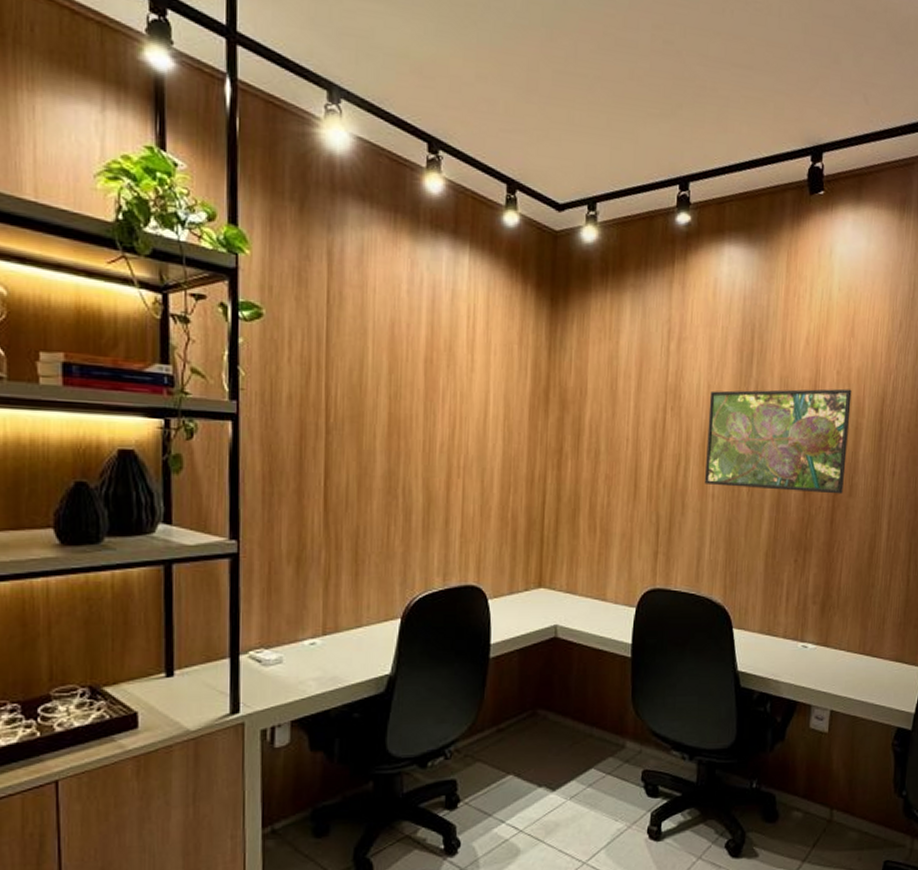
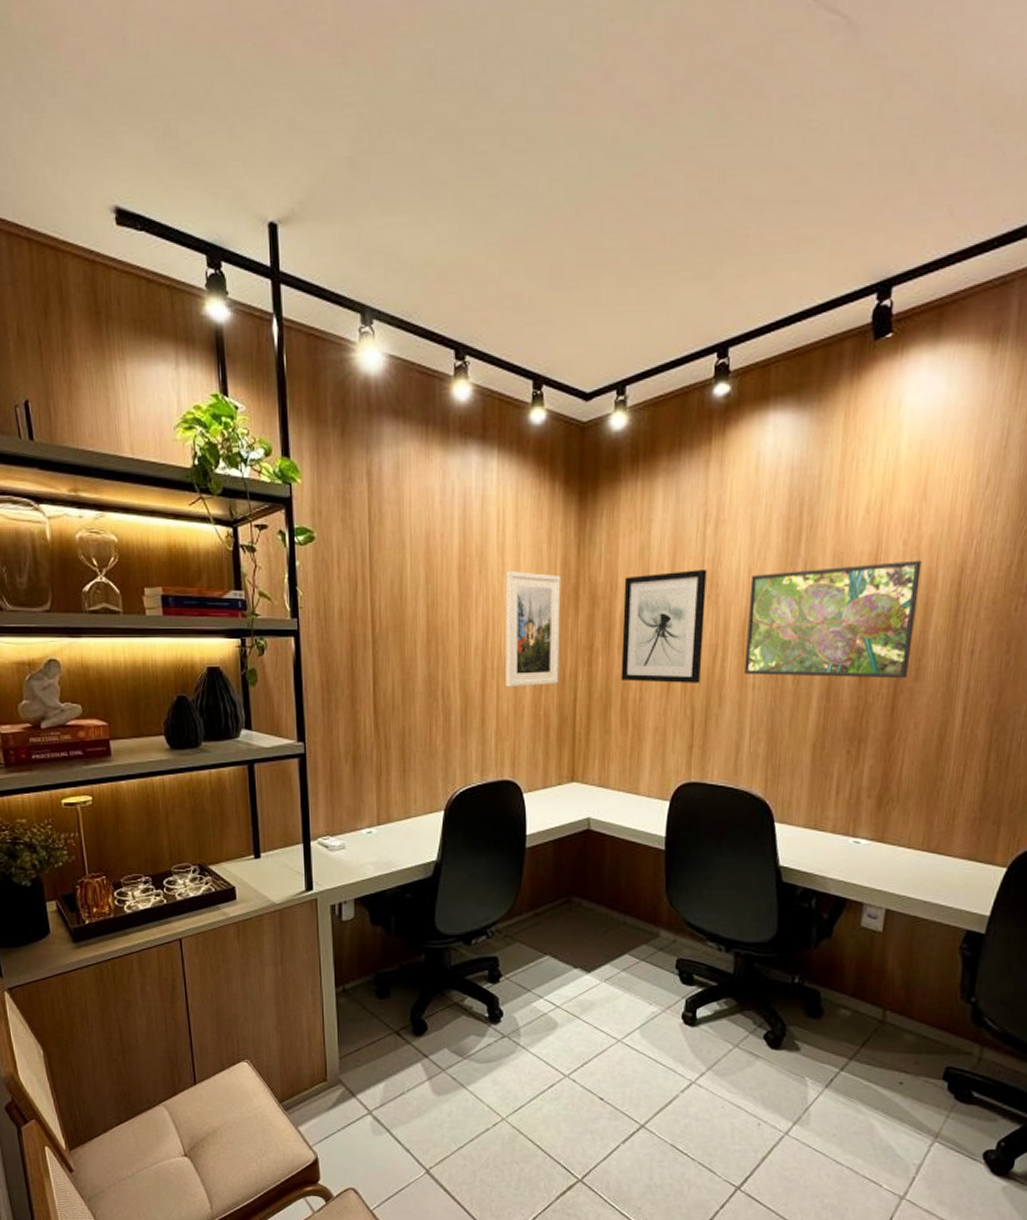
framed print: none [472,369,532,488] -> present [505,572,561,687]
wall art: none [589,381,671,491] -> present [621,568,707,683]

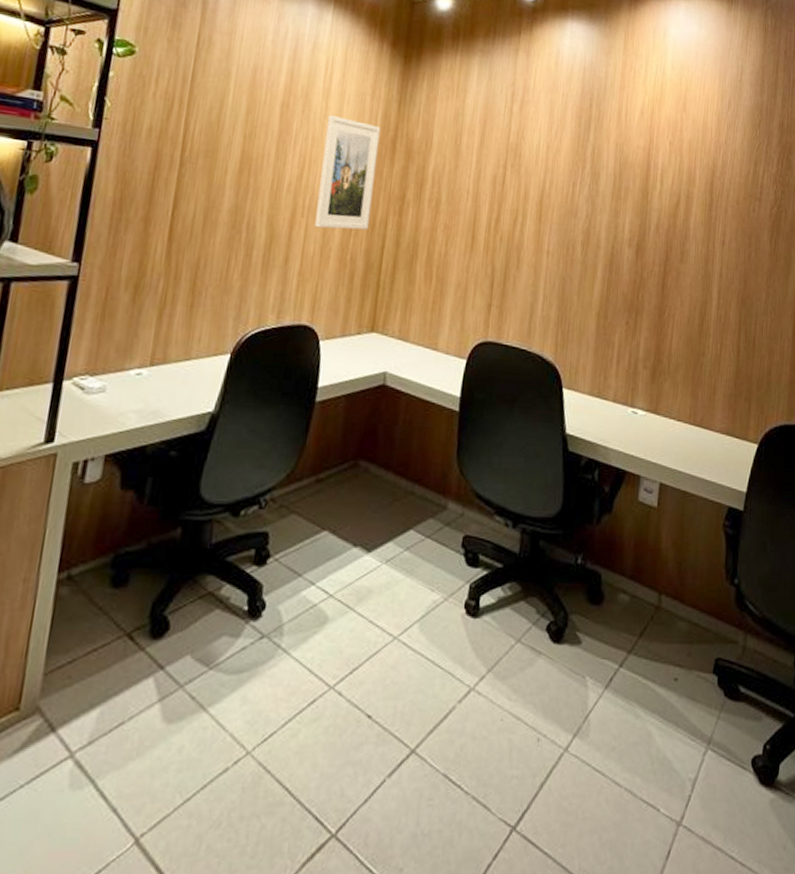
wall art: present [621,568,707,683] -> none [428,137,512,244]
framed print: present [745,560,922,679] -> none [541,151,684,260]

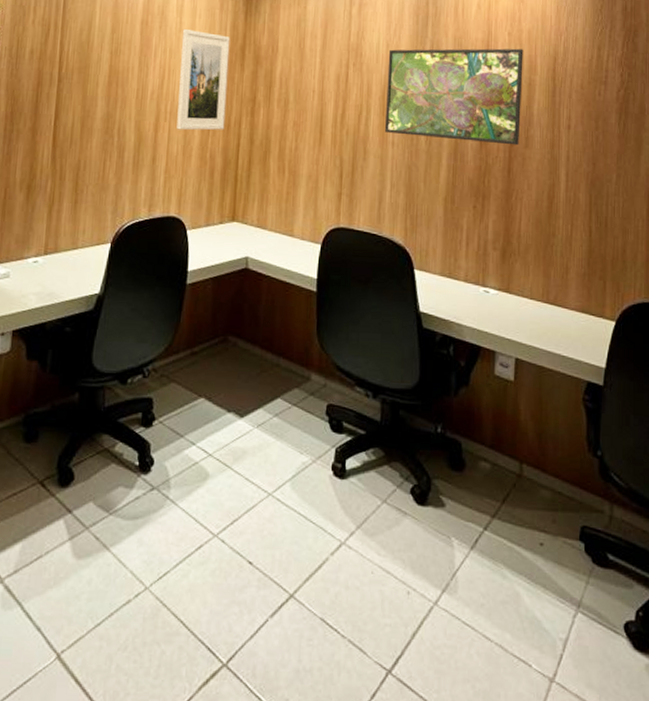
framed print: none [541,151,684,260] -> present [385,48,524,146]

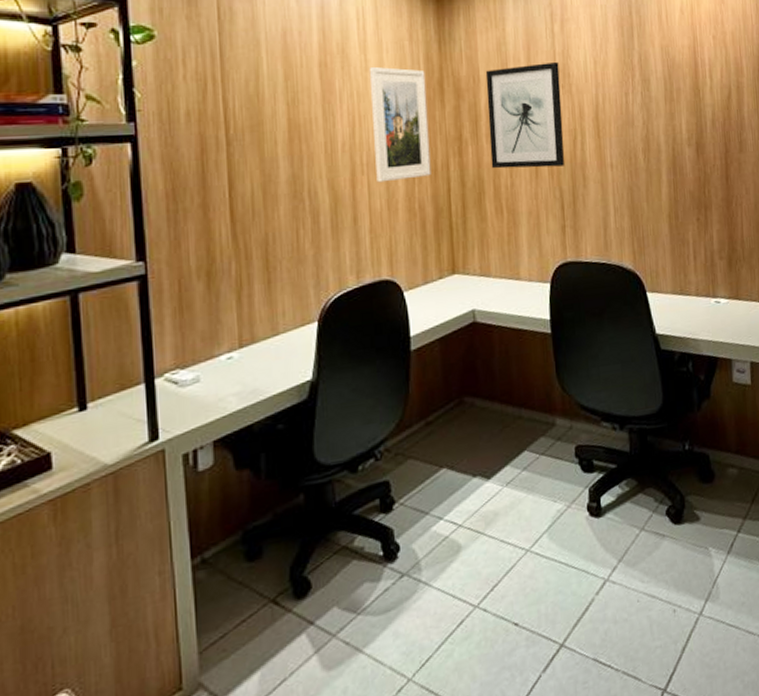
wall art: none [279,41,353,138] -> present [485,61,564,169]
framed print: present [385,48,524,146] -> none [596,51,734,155]

